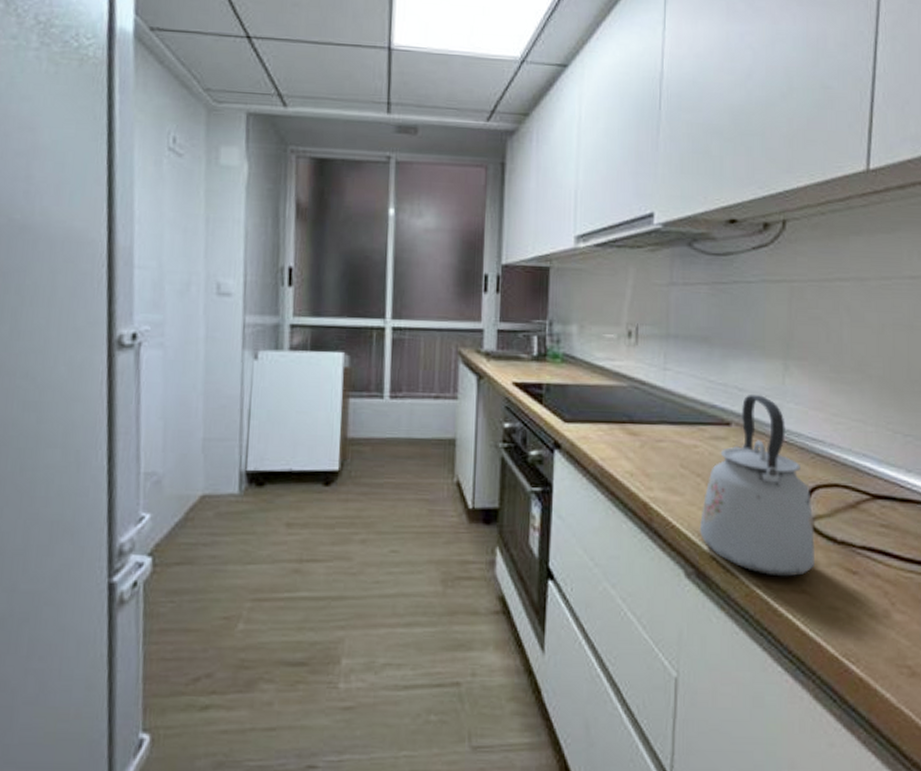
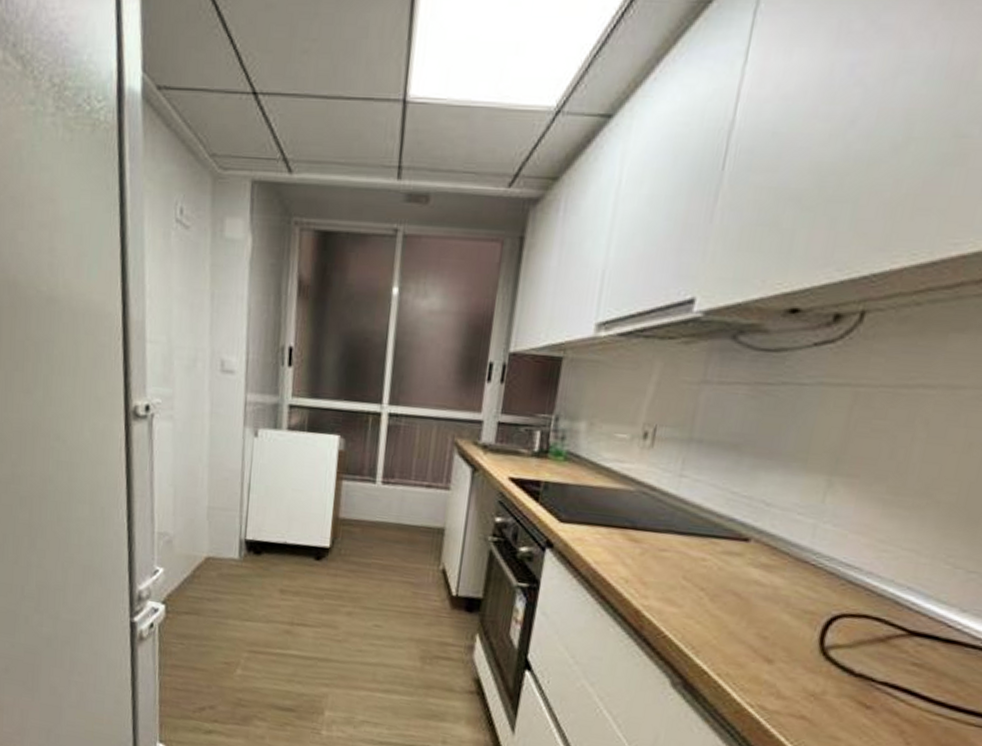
kettle: present [699,395,815,577] -> none [693,511,832,702]

